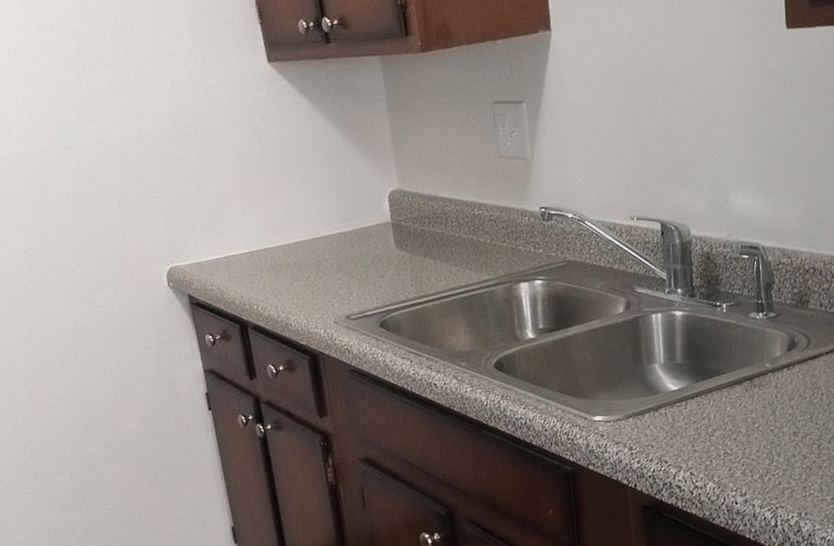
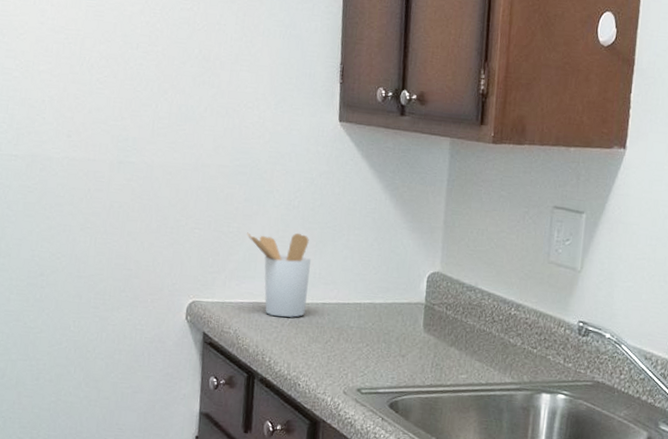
utensil holder: none [206,180,281,265] -> present [247,232,312,318]

